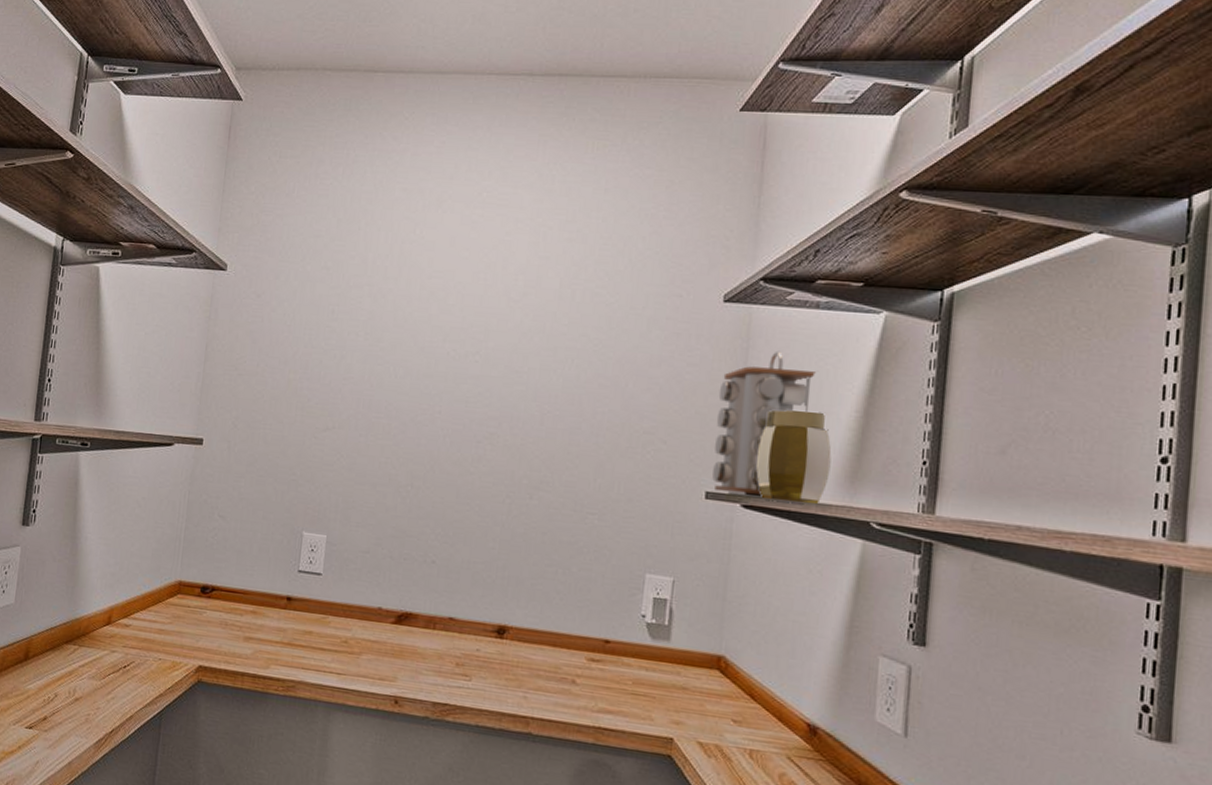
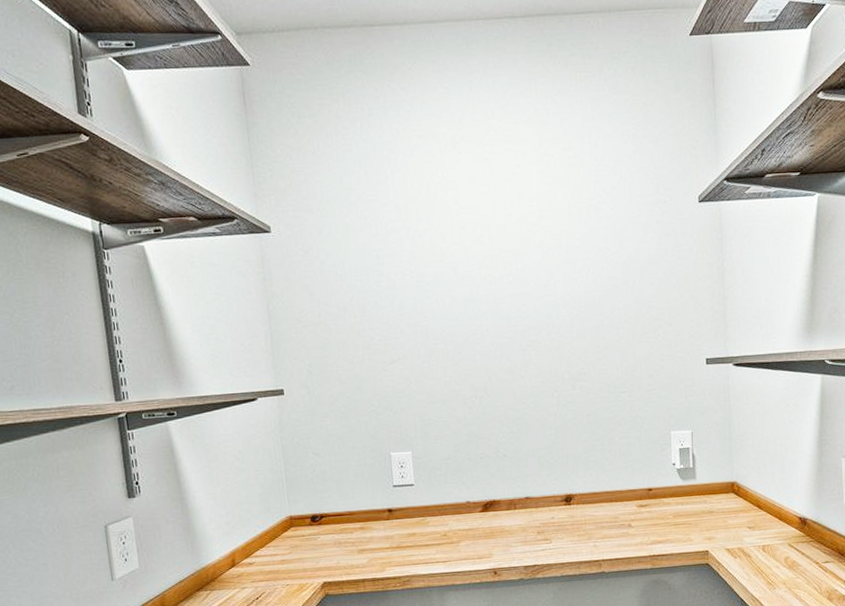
spice rack: present [712,351,829,499] -> none [705,236,788,359]
jar: present [756,409,832,505] -> none [739,282,793,357]

